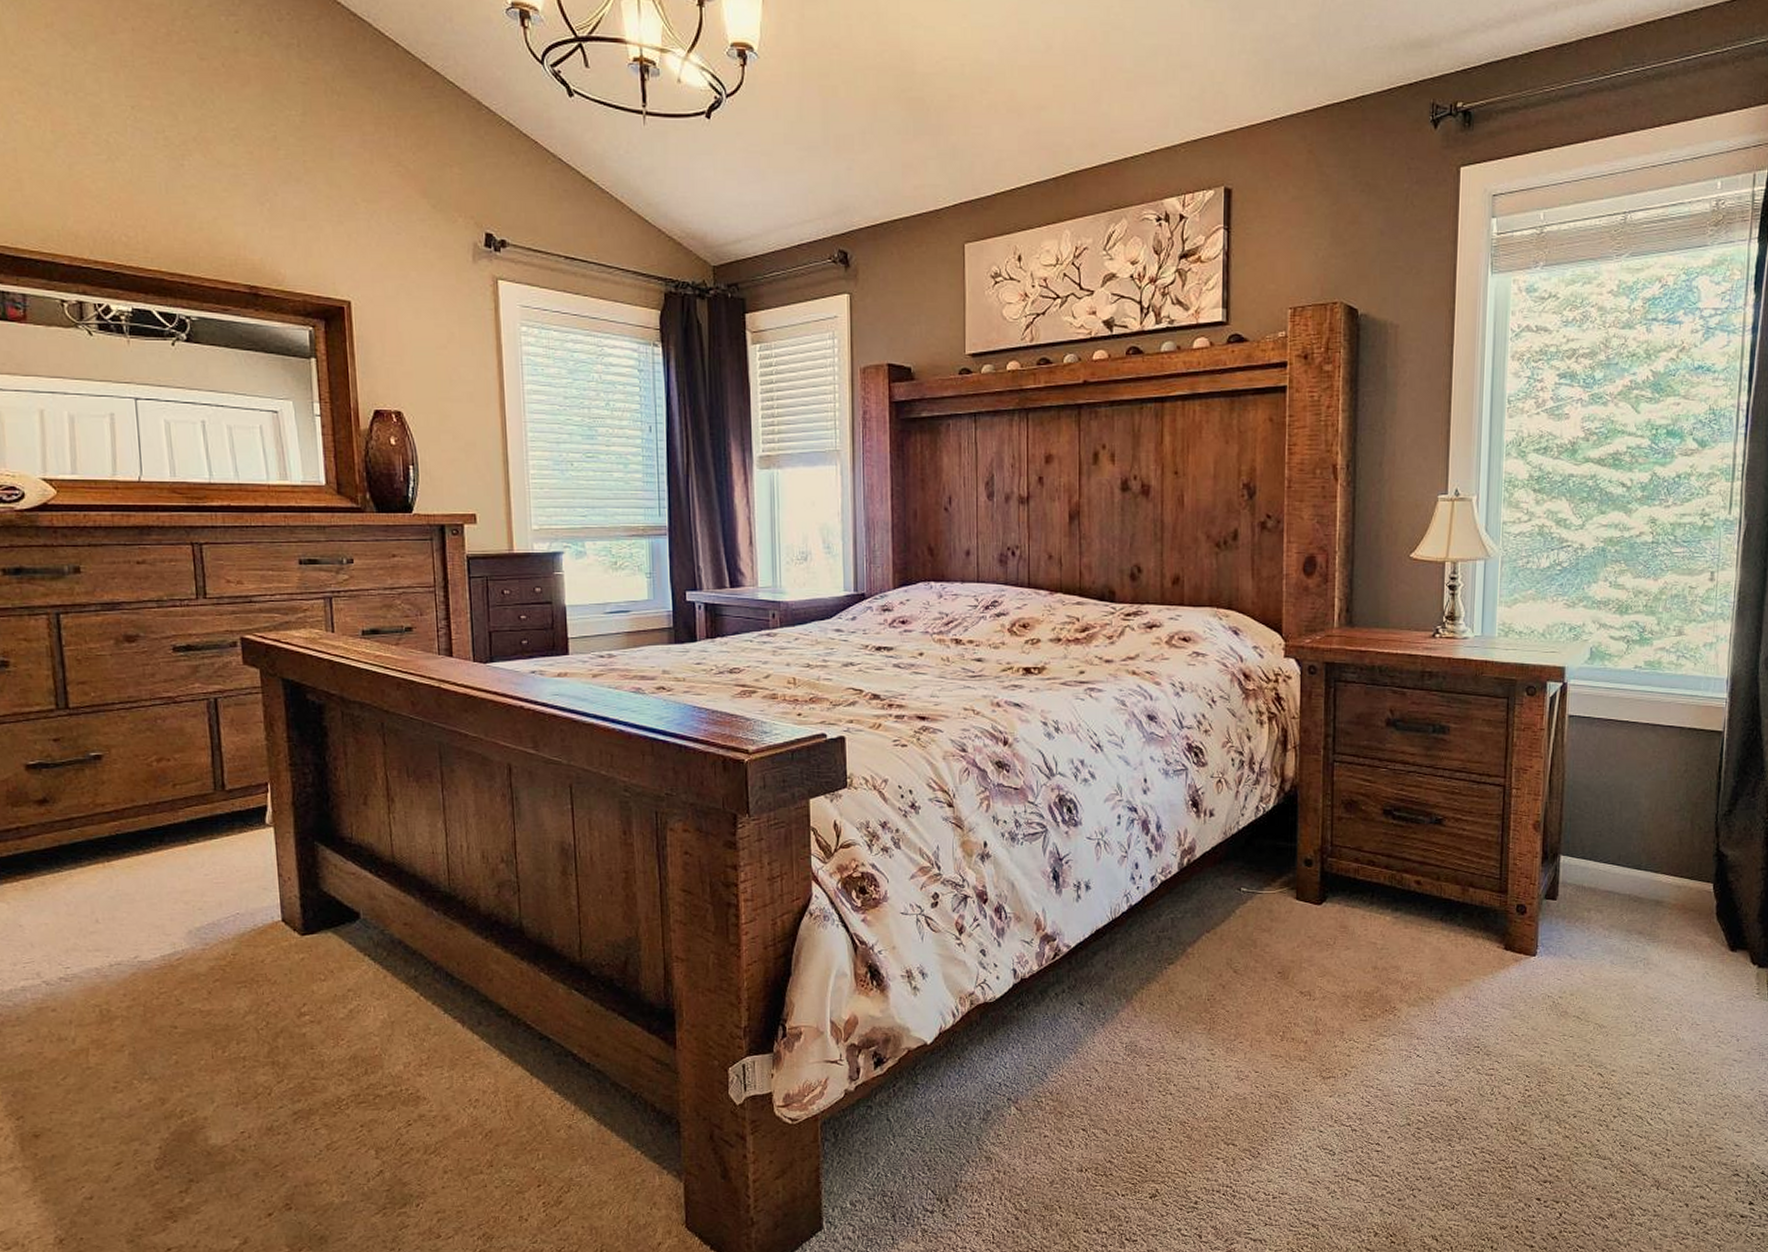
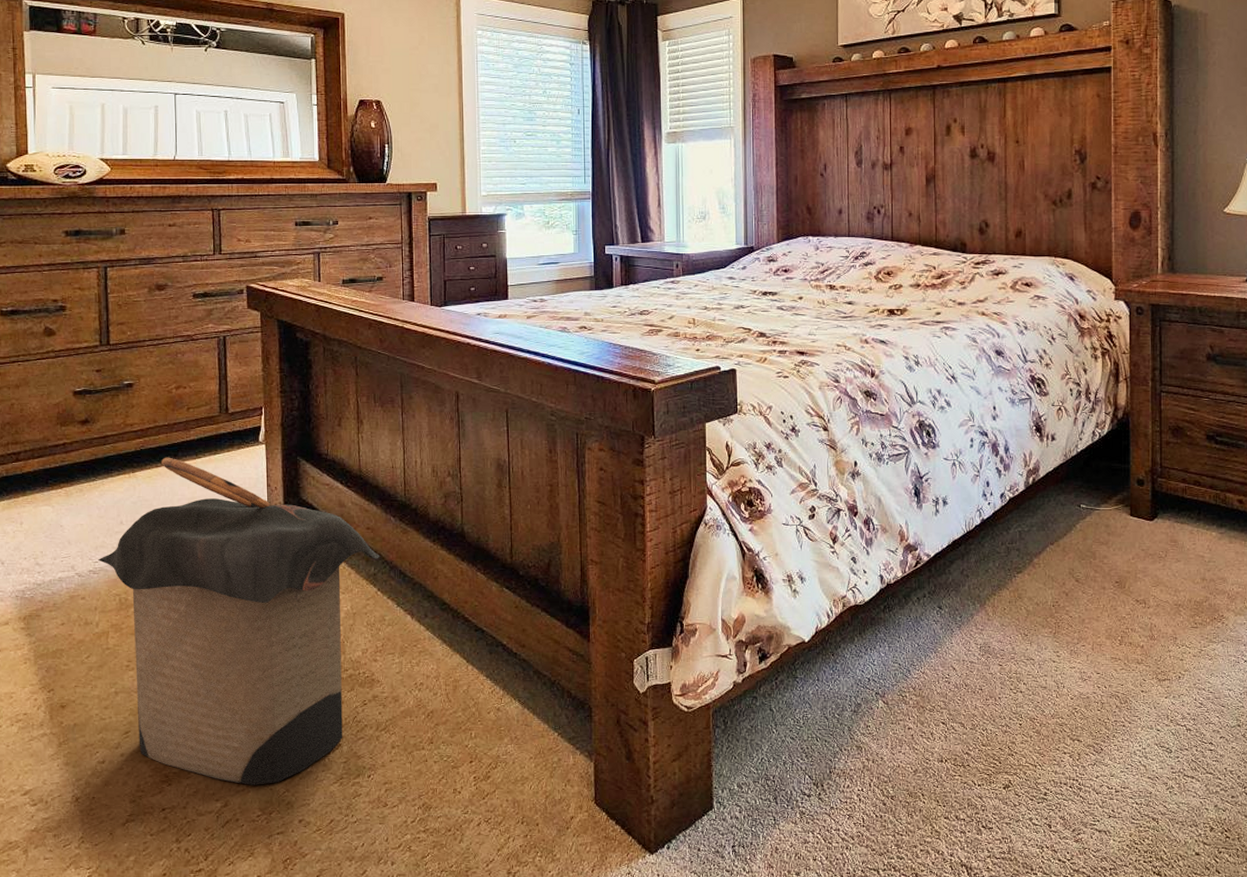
laundry hamper: none [70,843,422,1219] -> present [98,457,380,785]

